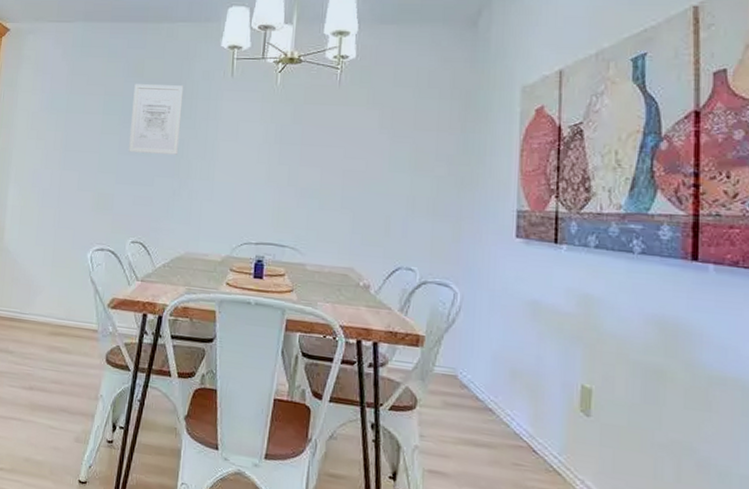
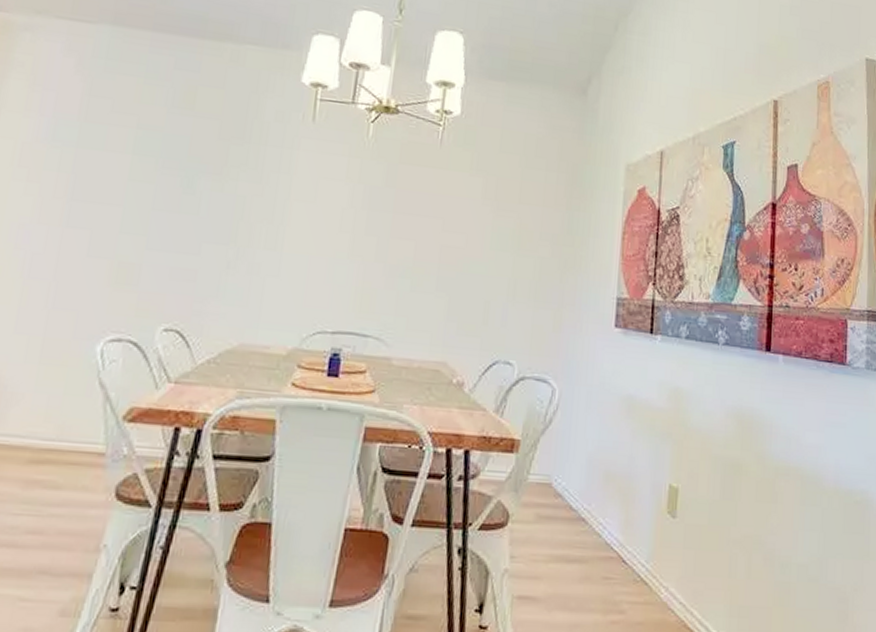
wall art: present [129,84,184,155] -> none [167,117,250,215]

